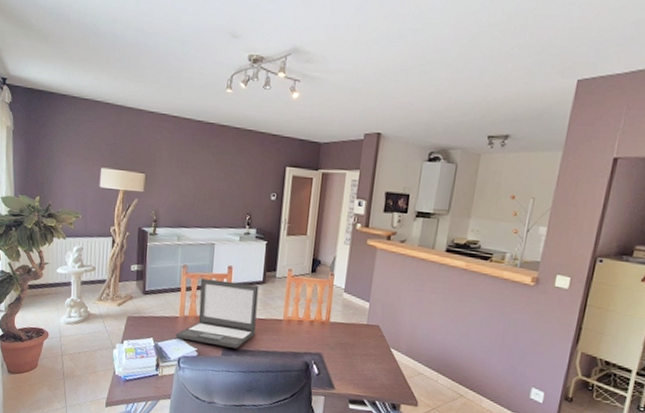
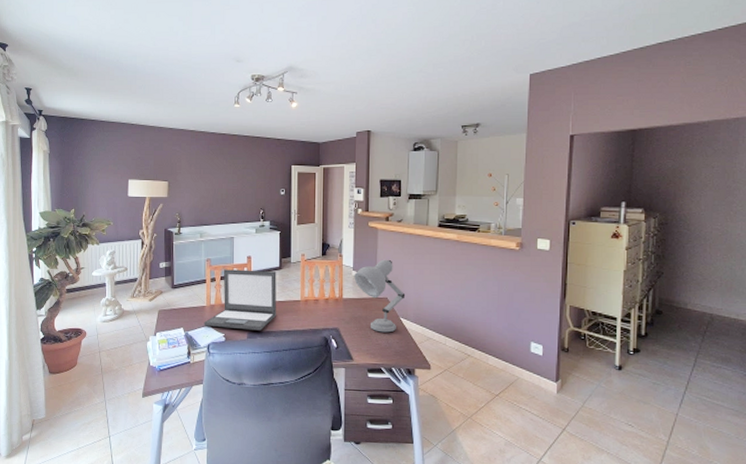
desk lamp: none [344,282,400,364] -> present [354,259,406,333]

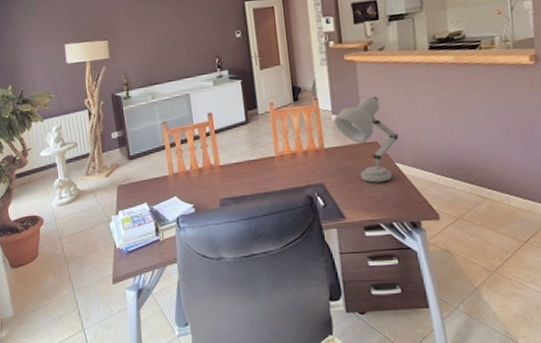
laptop: present [204,269,277,331] -> none [168,127,250,198]

